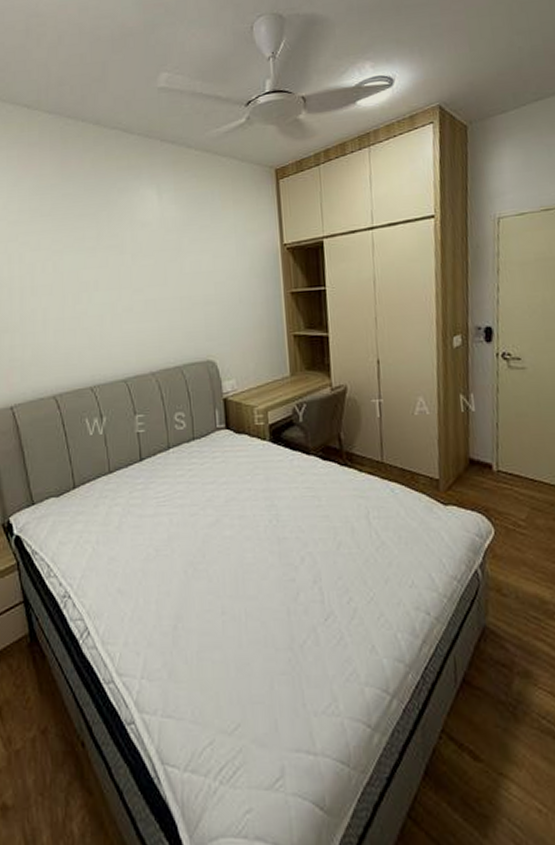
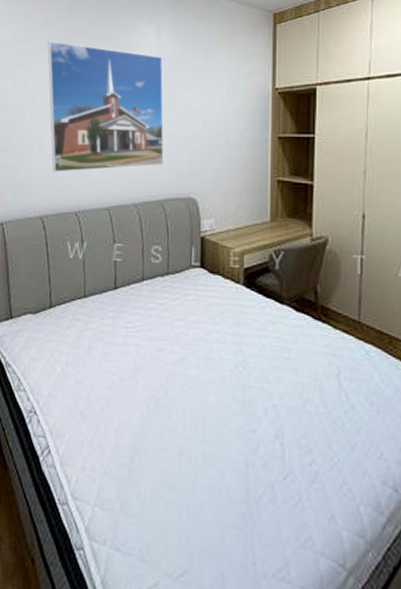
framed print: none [41,210,178,348] -> present [47,41,164,172]

